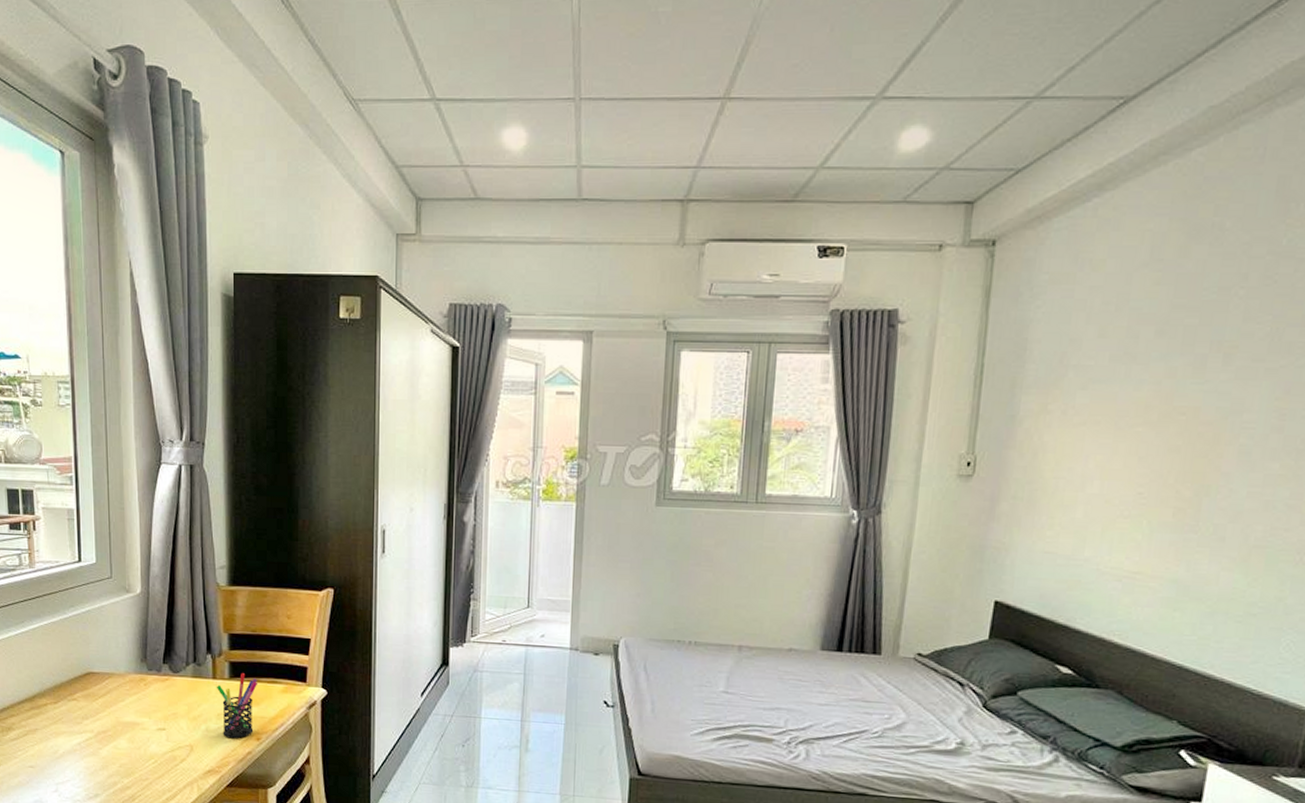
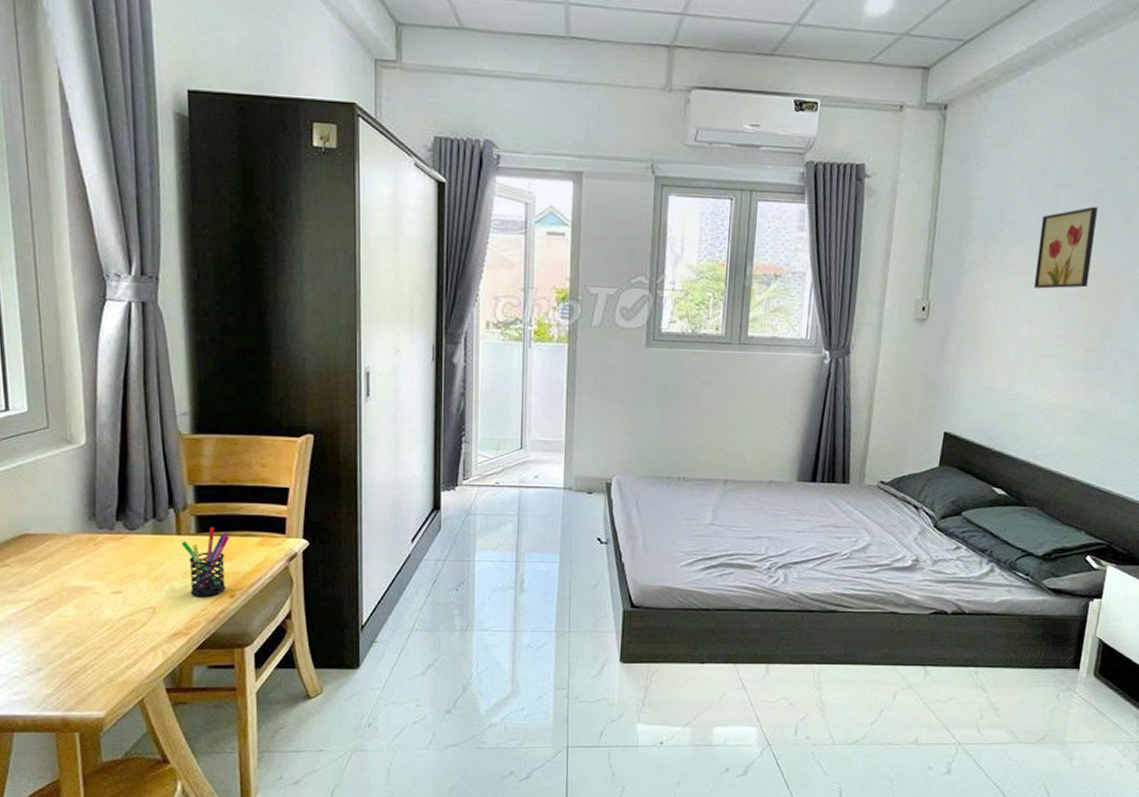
wall art: none [1106,345,1188,440] -> present [1034,206,1098,289]

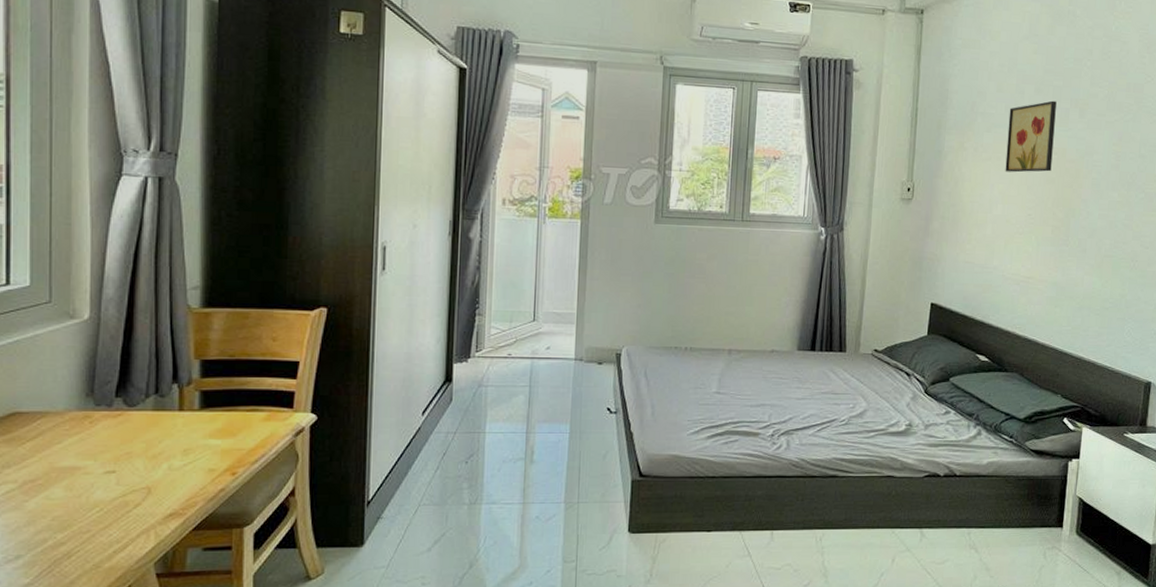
pen holder: present [181,527,231,597] -> none [182,402,236,474]

